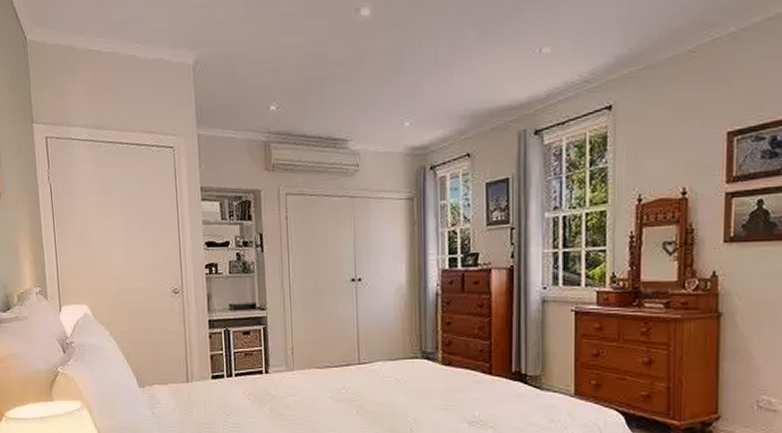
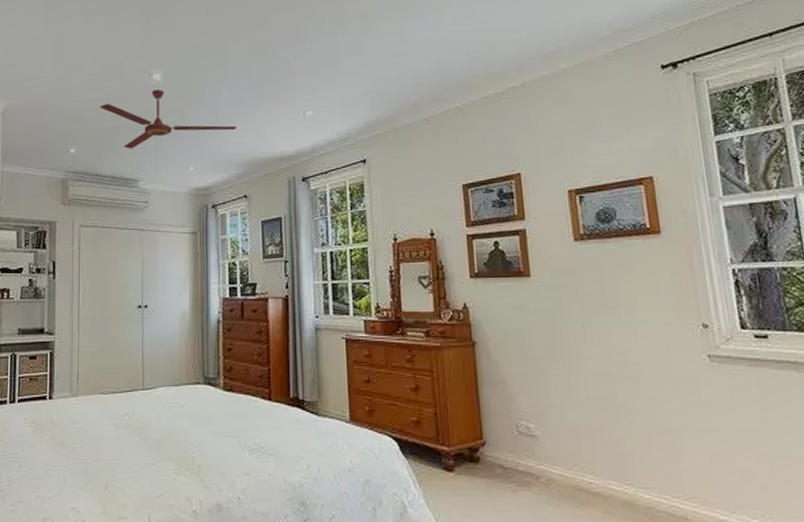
ceiling fan: none [300,28,459,104] -> present [99,89,236,149]

